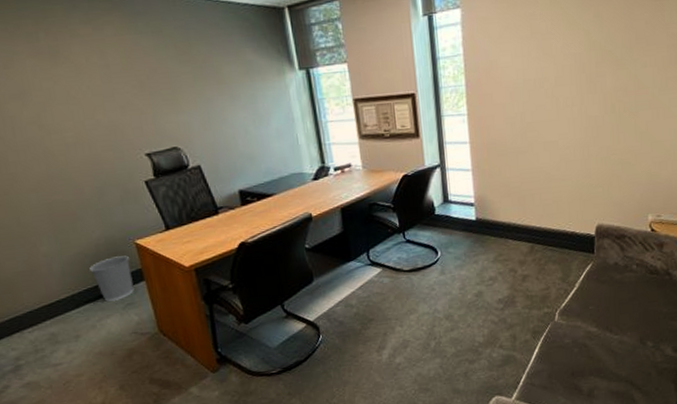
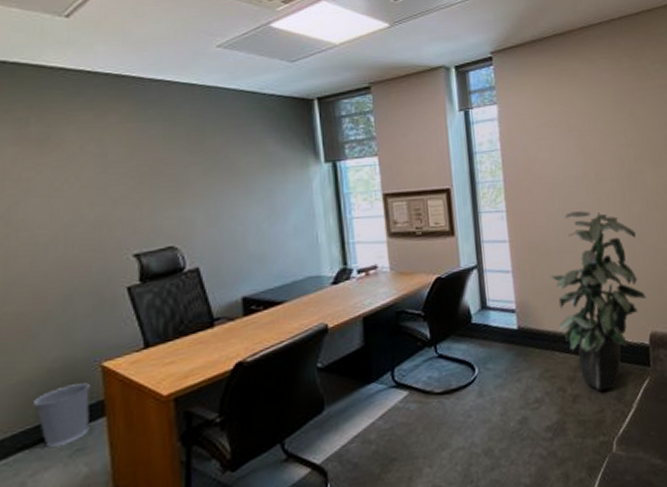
indoor plant: none [507,114,596,273] -> present [550,211,647,392]

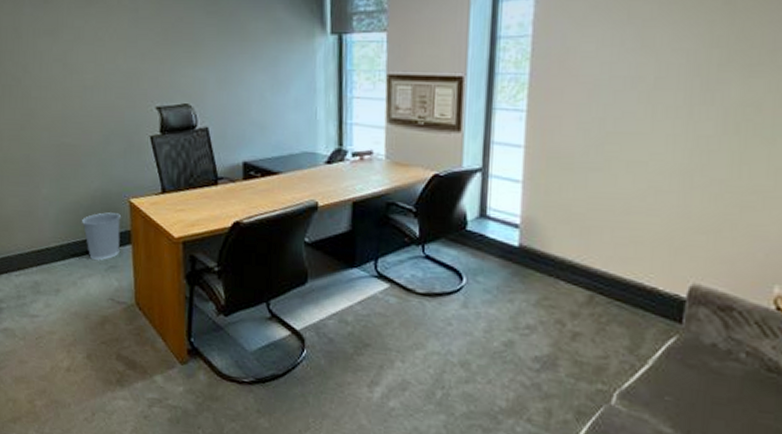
indoor plant: present [550,211,647,392] -> none [569,122,699,337]

